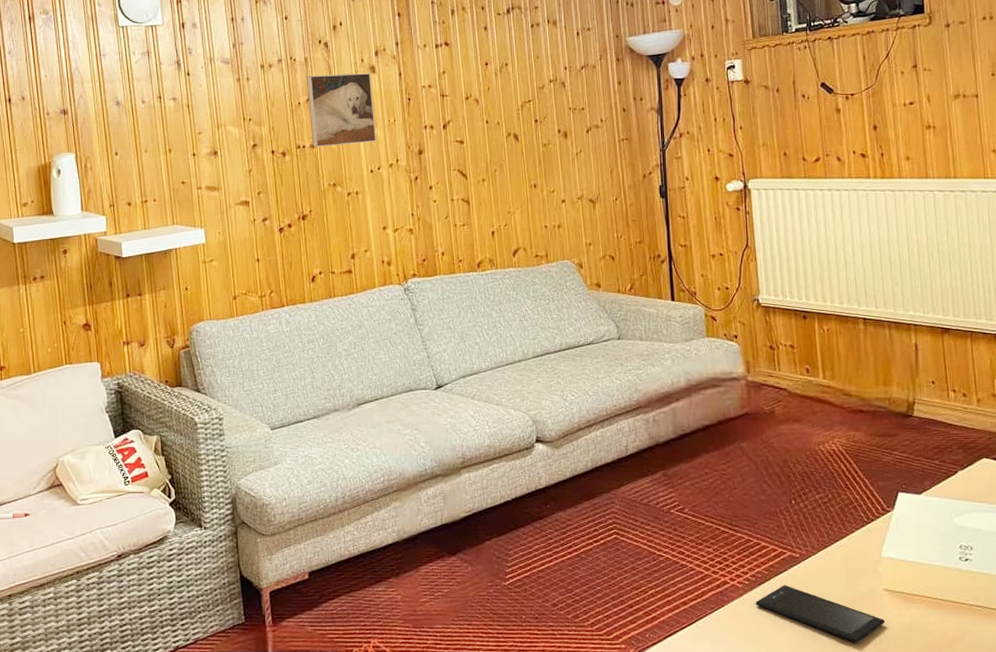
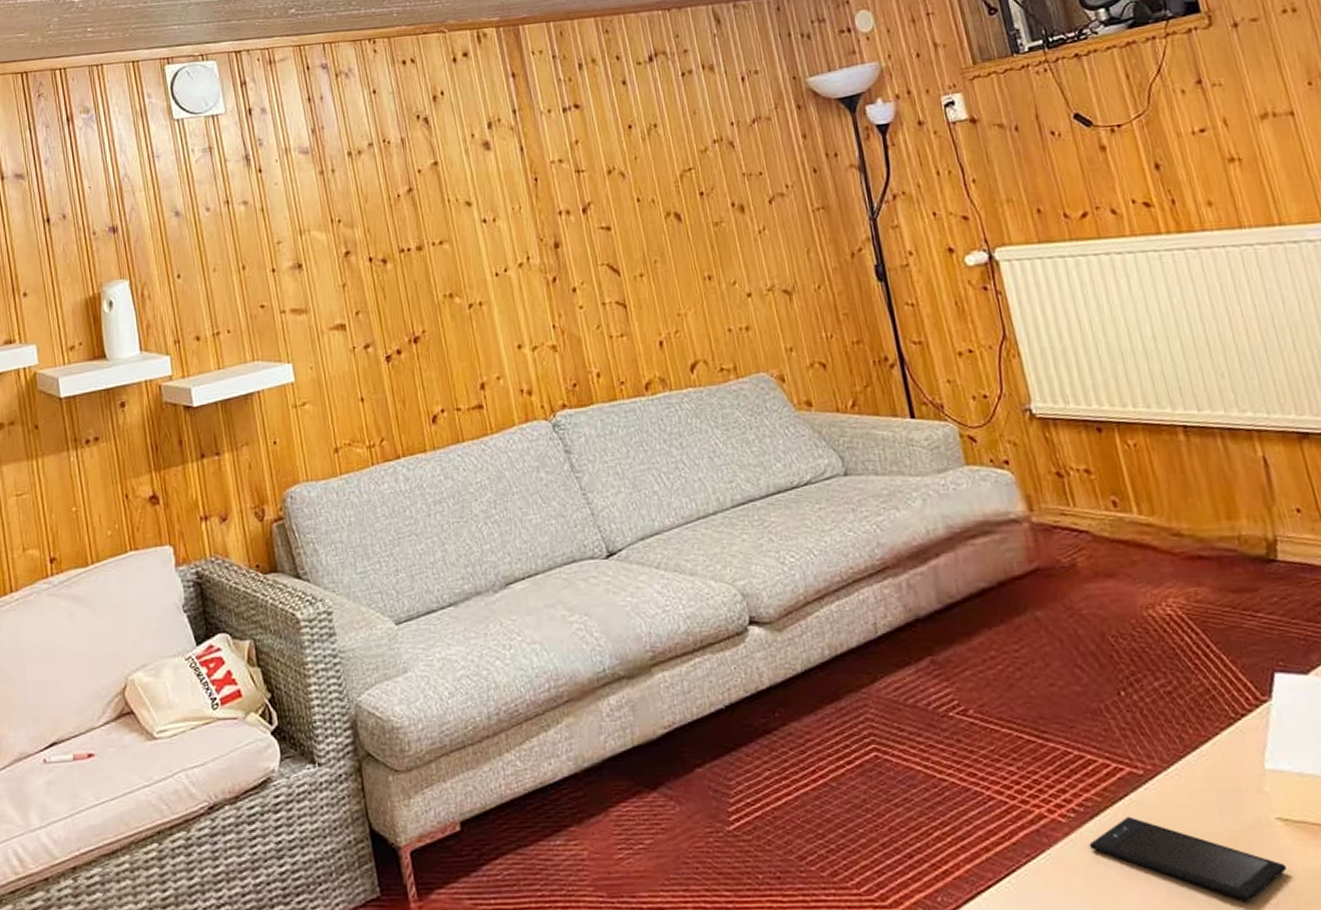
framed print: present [307,72,377,148] -> none [405,150,500,250]

